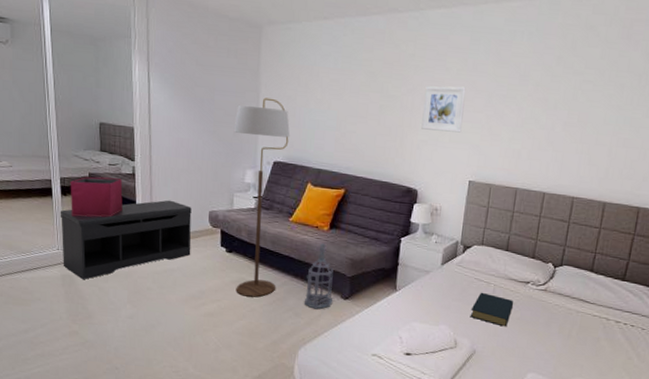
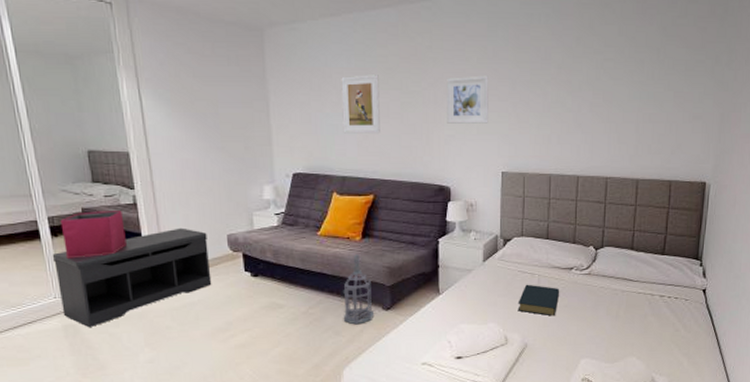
floor lamp: present [233,97,290,297] -> none [244,105,311,321]
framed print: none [323,76,362,132] -> present [341,75,380,134]

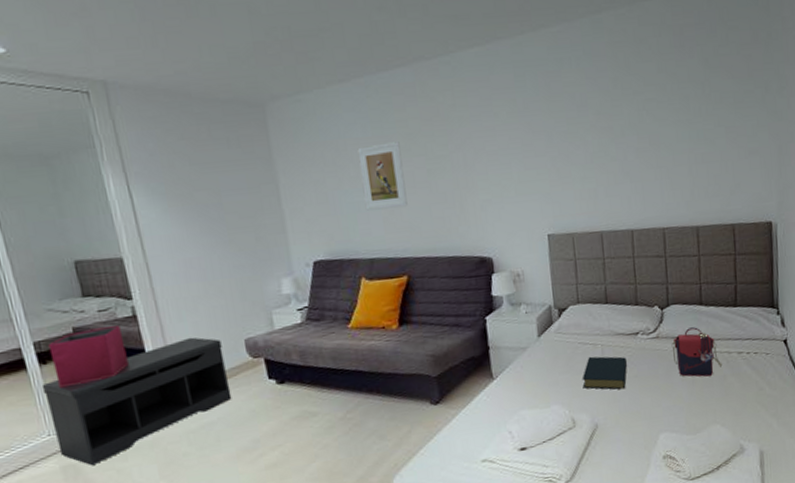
lantern: present [343,254,375,325] -> none [384,345,422,426]
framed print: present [447,75,488,124] -> none [475,130,527,188]
handbag: none [601,269,645,314] -> present [671,327,723,377]

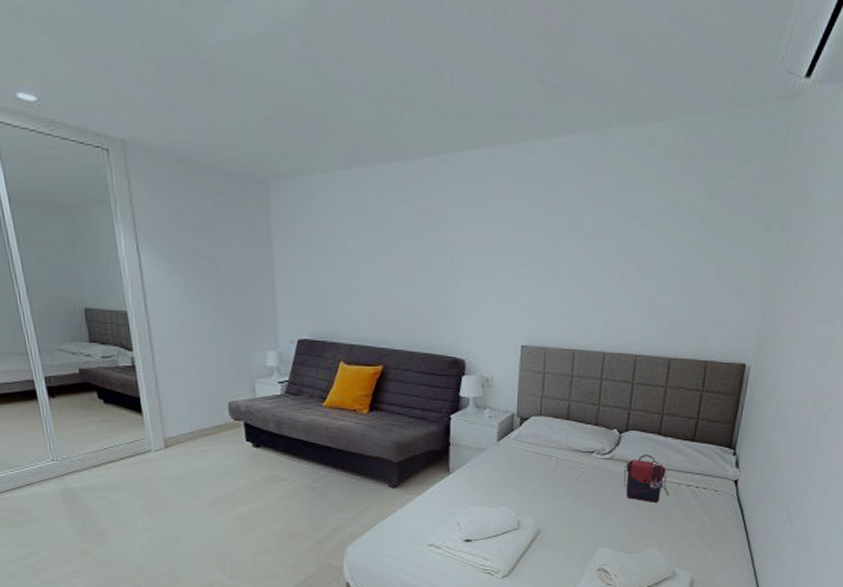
bench: present [41,337,232,466] -> none [49,393,212,493]
storage bin: present [48,326,129,388] -> none [57,372,125,421]
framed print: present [357,142,408,211] -> none [351,234,392,299]
hardback book: present [582,356,628,390] -> none [532,467,579,502]

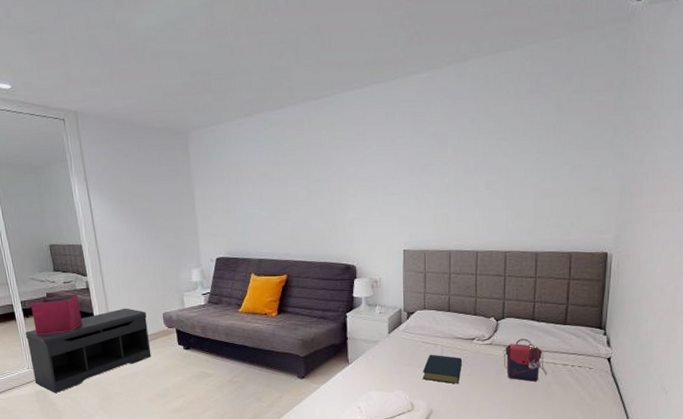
bench: none [49,393,212,493] -> present [25,308,152,394]
storage bin: none [57,372,125,421] -> present [30,294,82,336]
hardback book: none [532,467,579,502] -> present [422,354,463,384]

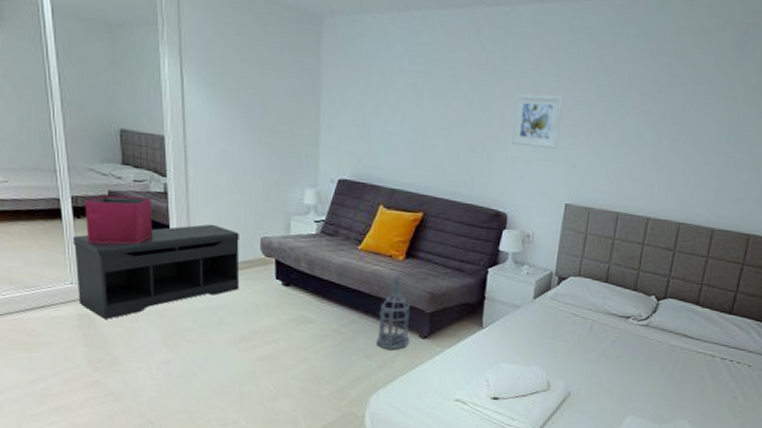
lantern: none [263,328,291,392] -> present [375,275,410,350]
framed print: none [349,161,390,207] -> present [512,94,563,149]
hardback book: present [422,354,463,384] -> none [564,328,613,366]
handbag: present [503,339,548,382] -> none [657,324,704,374]

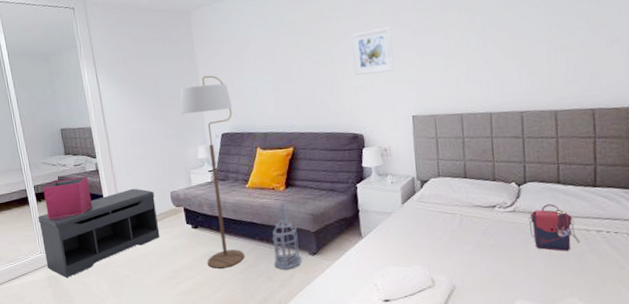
floor lamp: none [289,103,358,338] -> present [180,75,245,269]
handbag: none [657,324,704,374] -> present [528,204,581,251]

